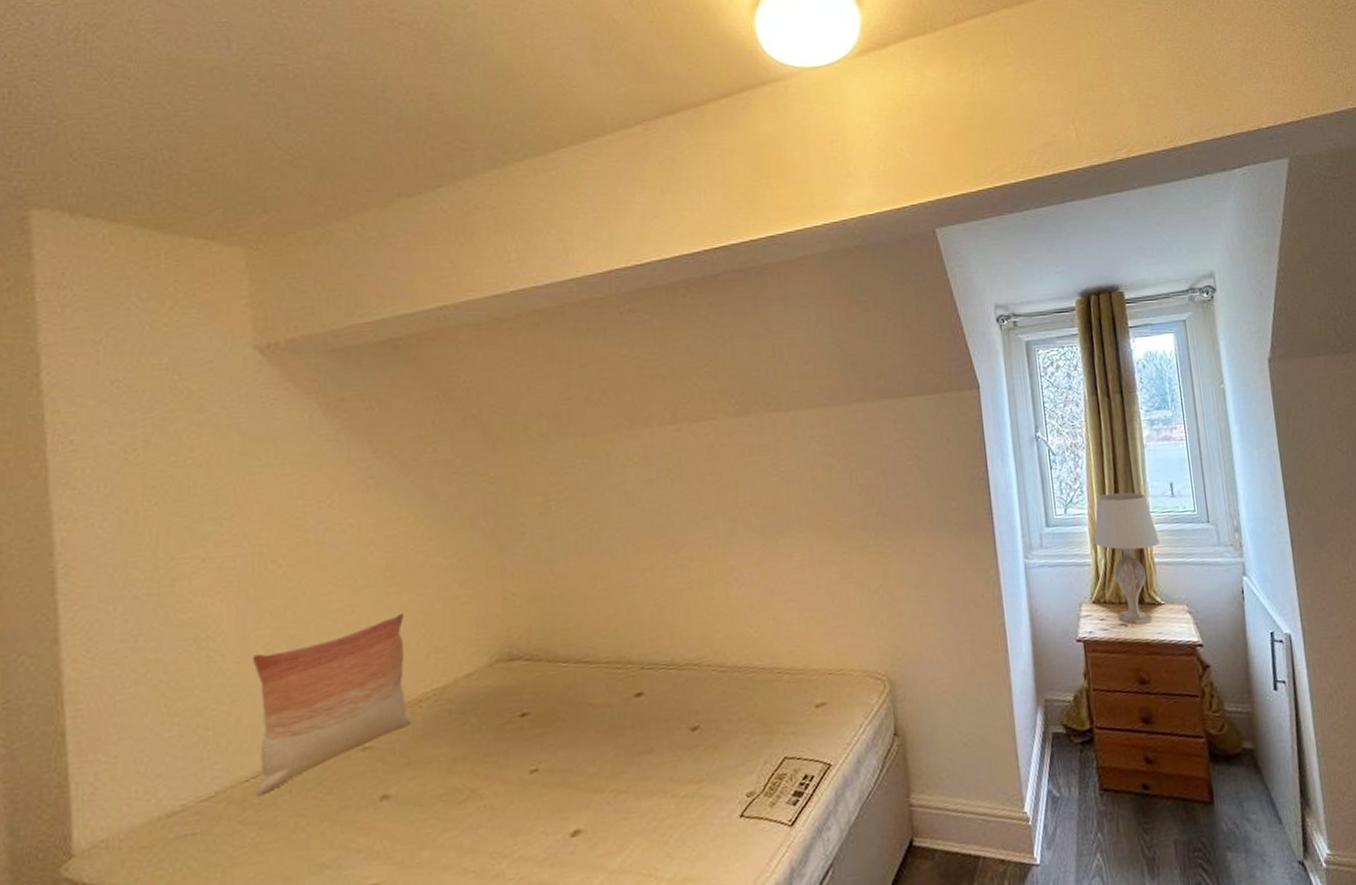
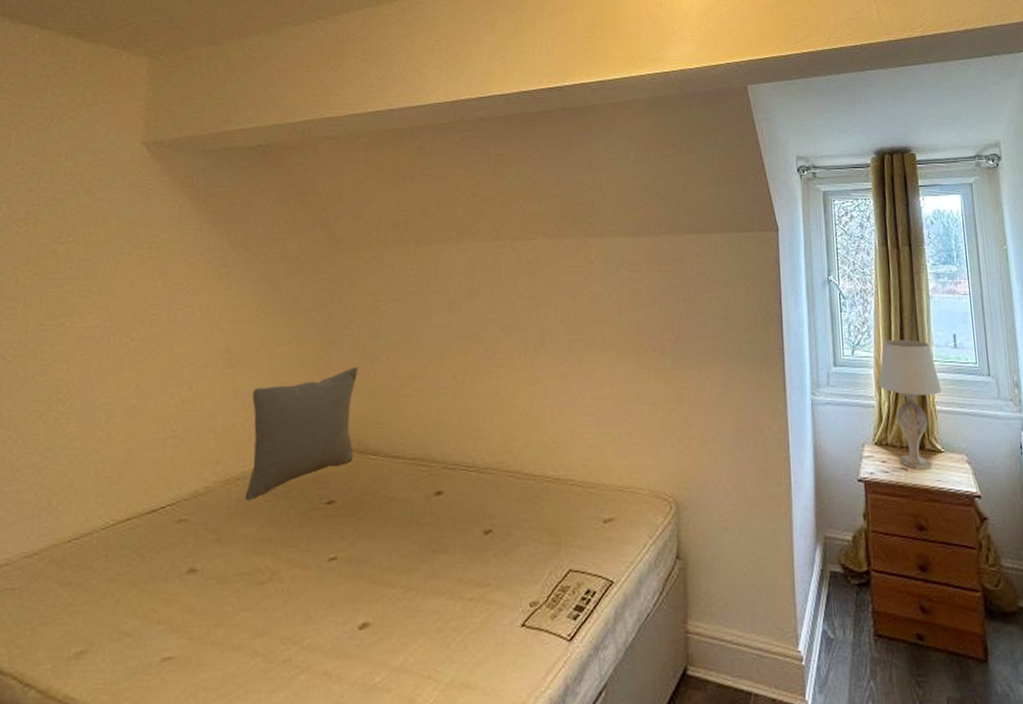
pillow: present [252,614,412,797] -> none [75,394,236,558]
pillow: none [422,573,542,721] -> present [244,367,358,500]

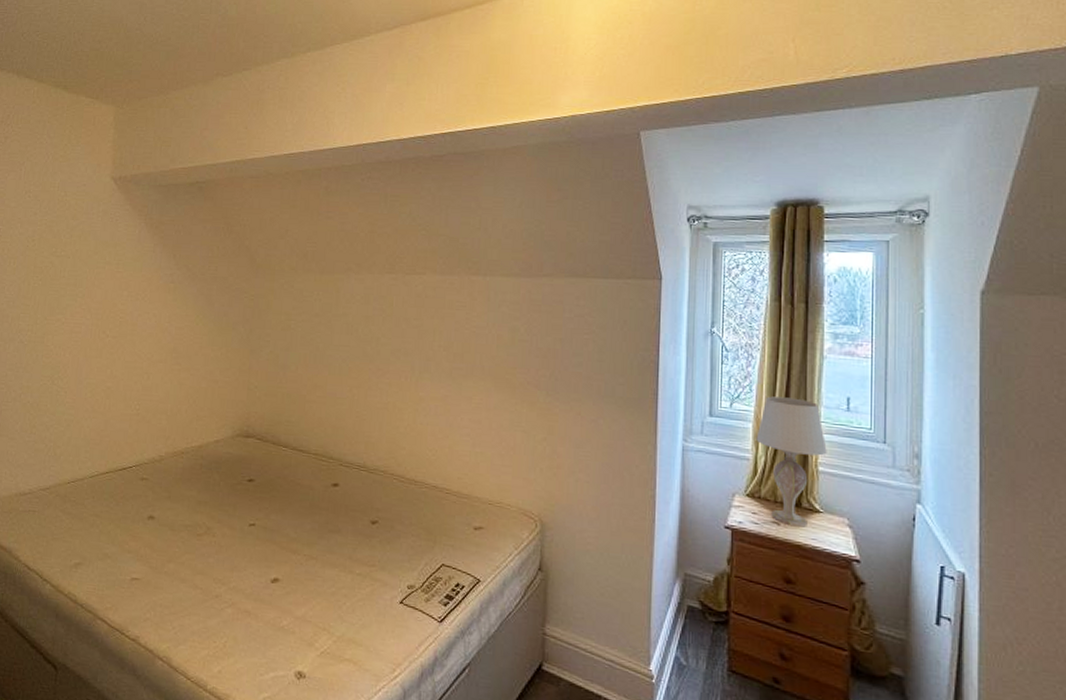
pillow: present [244,367,358,500] -> none [188,374,273,470]

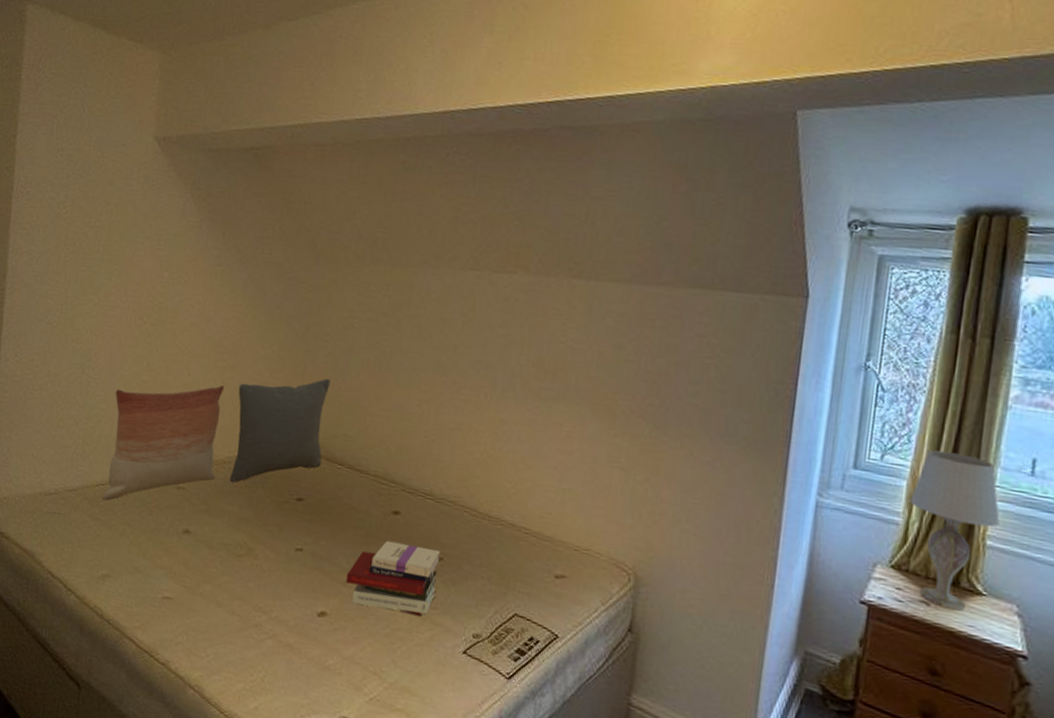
pillow: none [73,386,181,496] -> present [102,385,225,501]
pillow: none [188,374,273,470] -> present [229,379,331,483]
books: none [295,509,376,574] -> present [346,540,441,616]

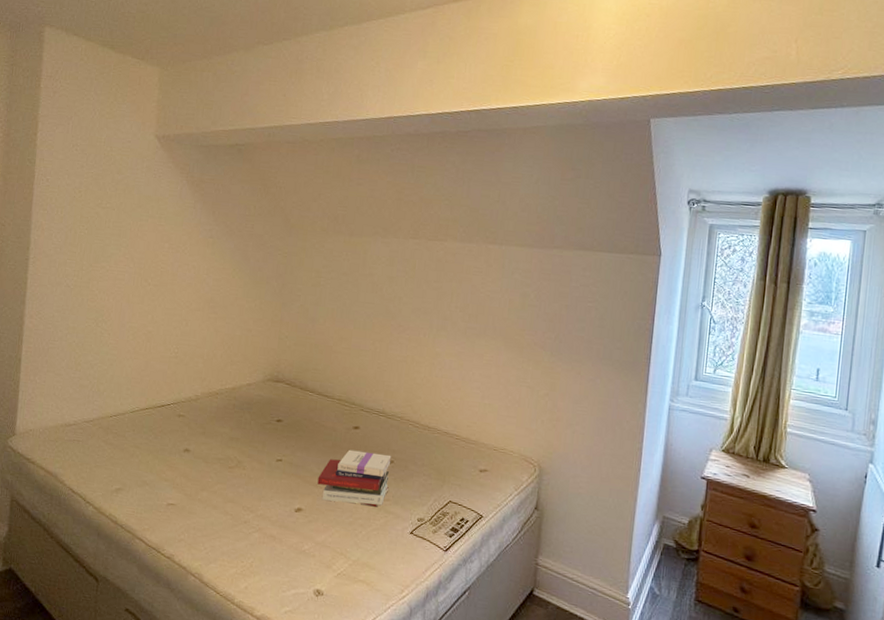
pillow: present [102,385,225,501] -> none [115,333,217,429]
pillow: present [229,379,331,483] -> none [221,325,303,409]
table lamp: present [910,449,1000,612] -> none [734,364,796,481]

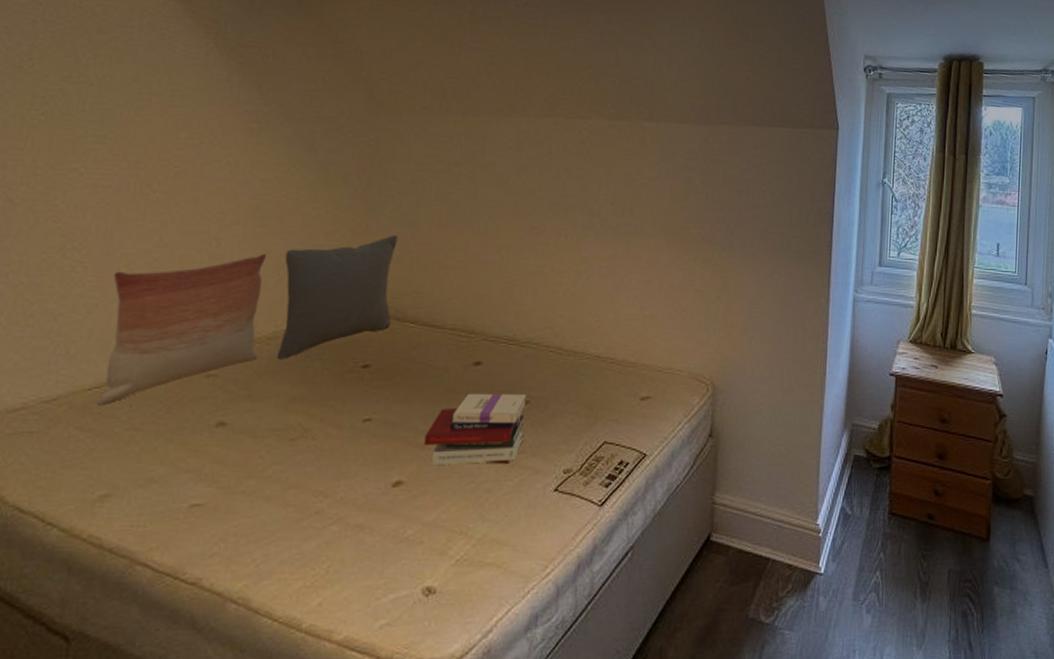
pillow: none [115,333,217,429] -> present [96,254,267,406]
pillow: none [221,325,303,409] -> present [276,235,398,359]

